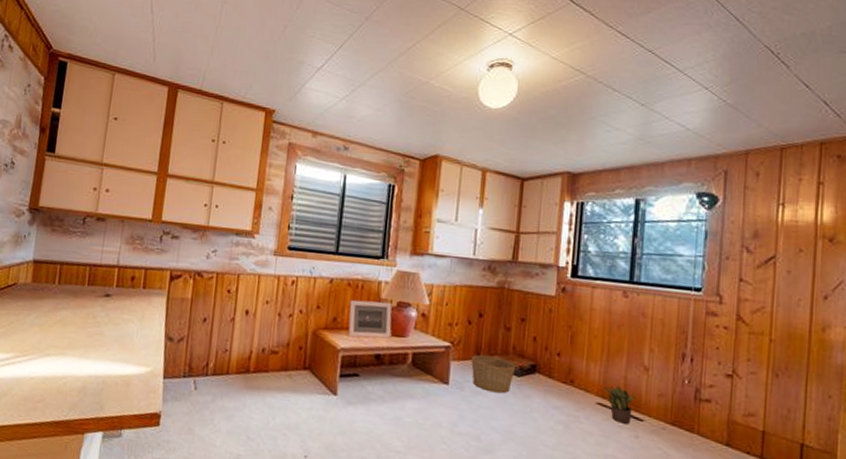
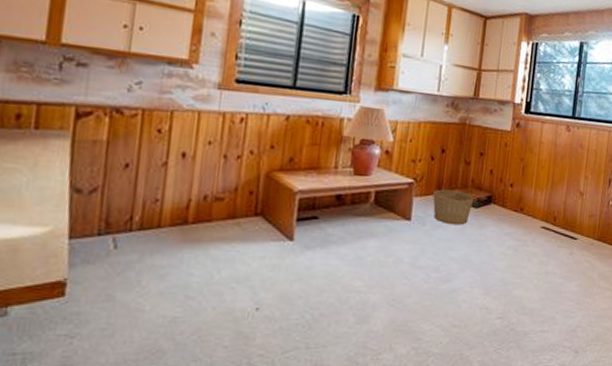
picture frame: present [348,300,392,339] -> none [306,138,355,178]
potted plant: present [605,385,637,424] -> none [548,210,573,243]

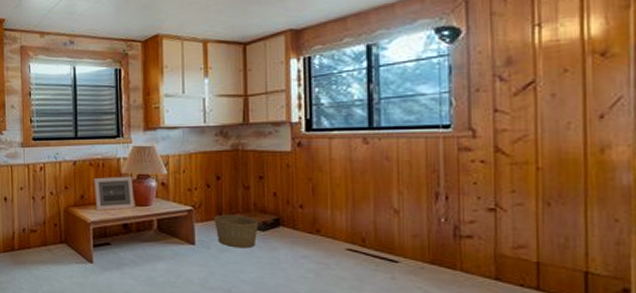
picture frame: none [306,138,355,178] -> present [93,176,136,211]

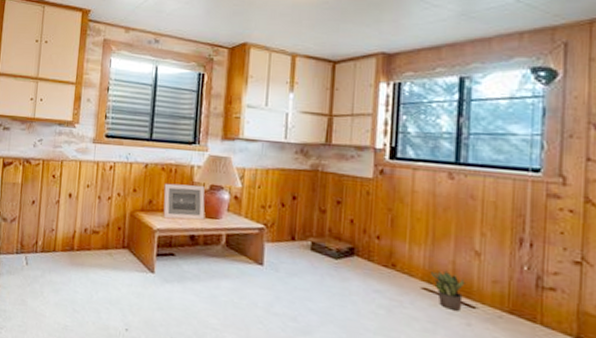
basket: present [214,214,258,249] -> none [285,236,332,276]
potted plant: none [354,230,389,267] -> present [431,270,467,311]

